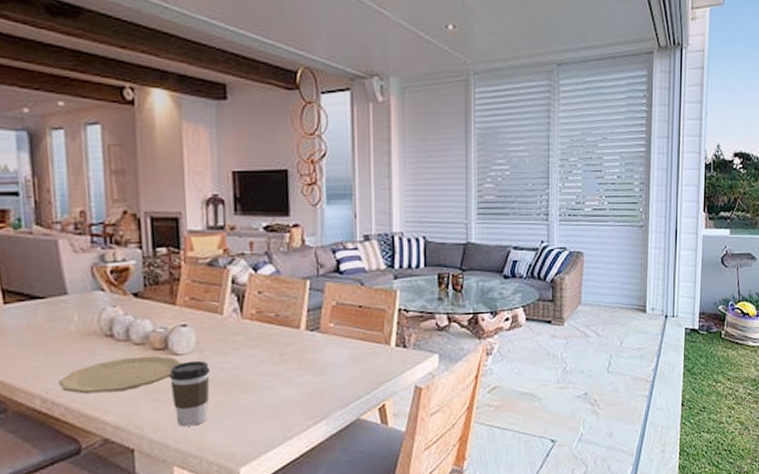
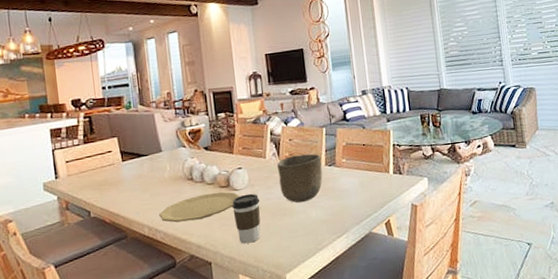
bowl: none [237,313,302,377] -> present [277,153,323,203]

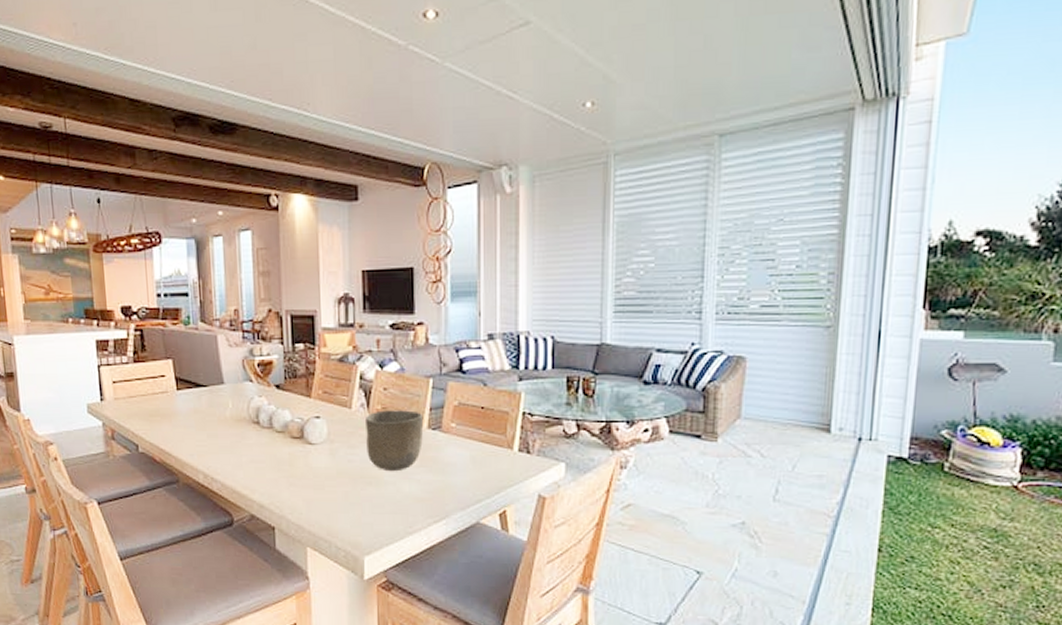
plate: present [159,191,240,223] -> none [217,443,315,474]
coffee cup: present [232,193,261,244] -> none [305,451,339,512]

